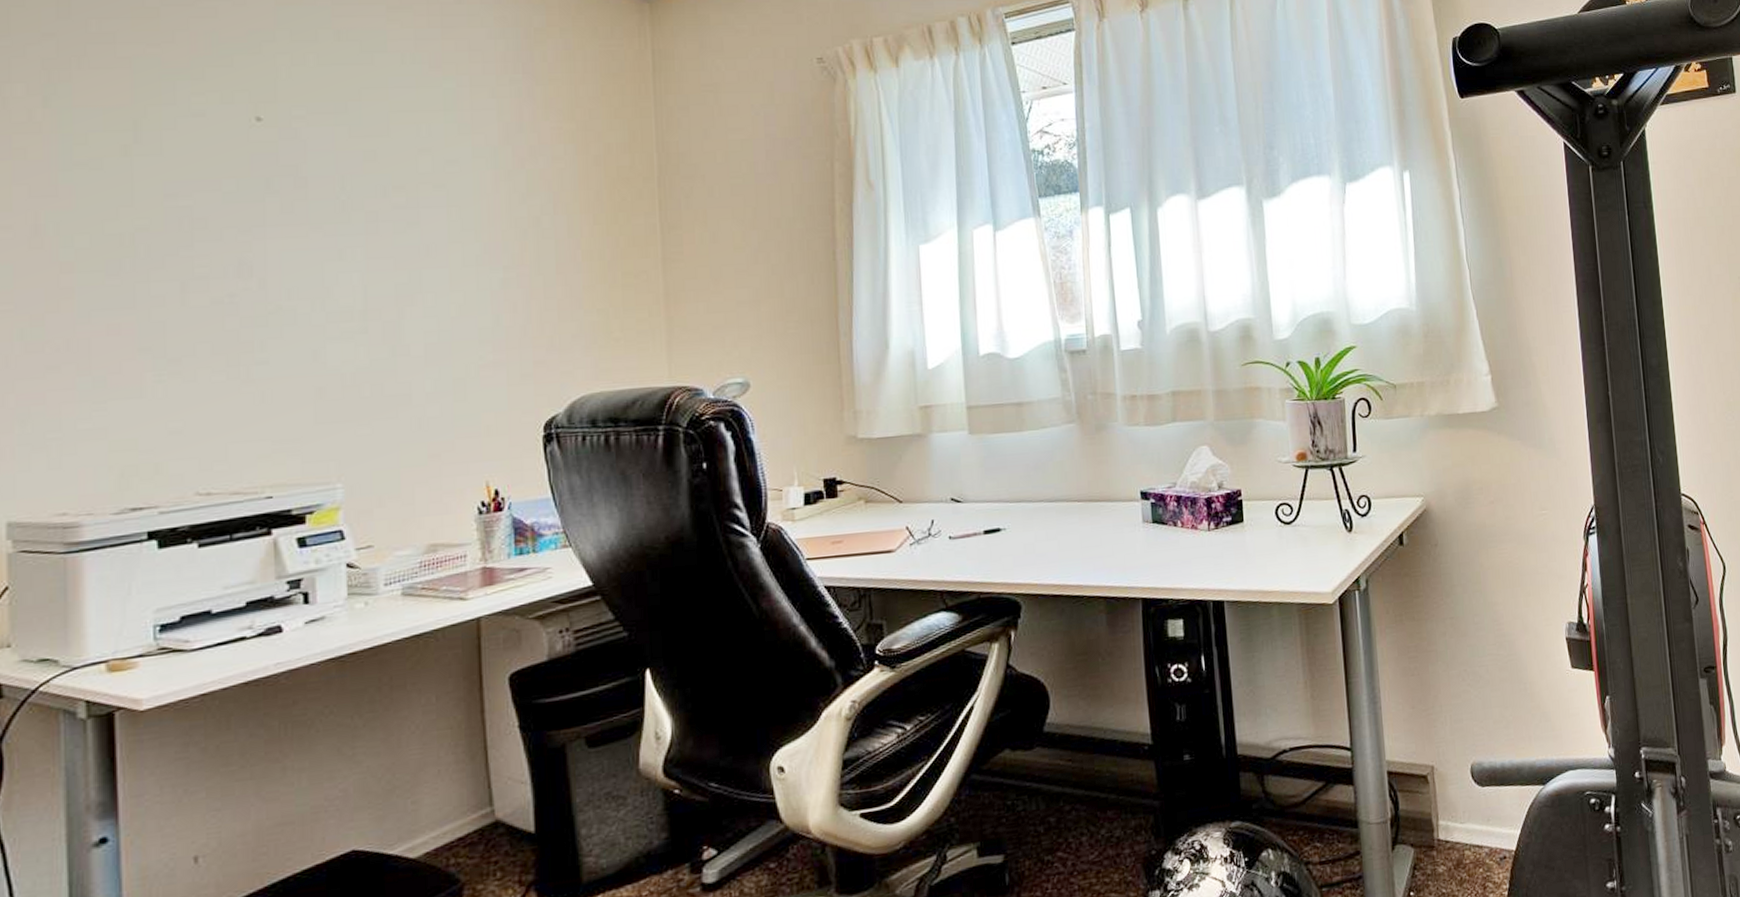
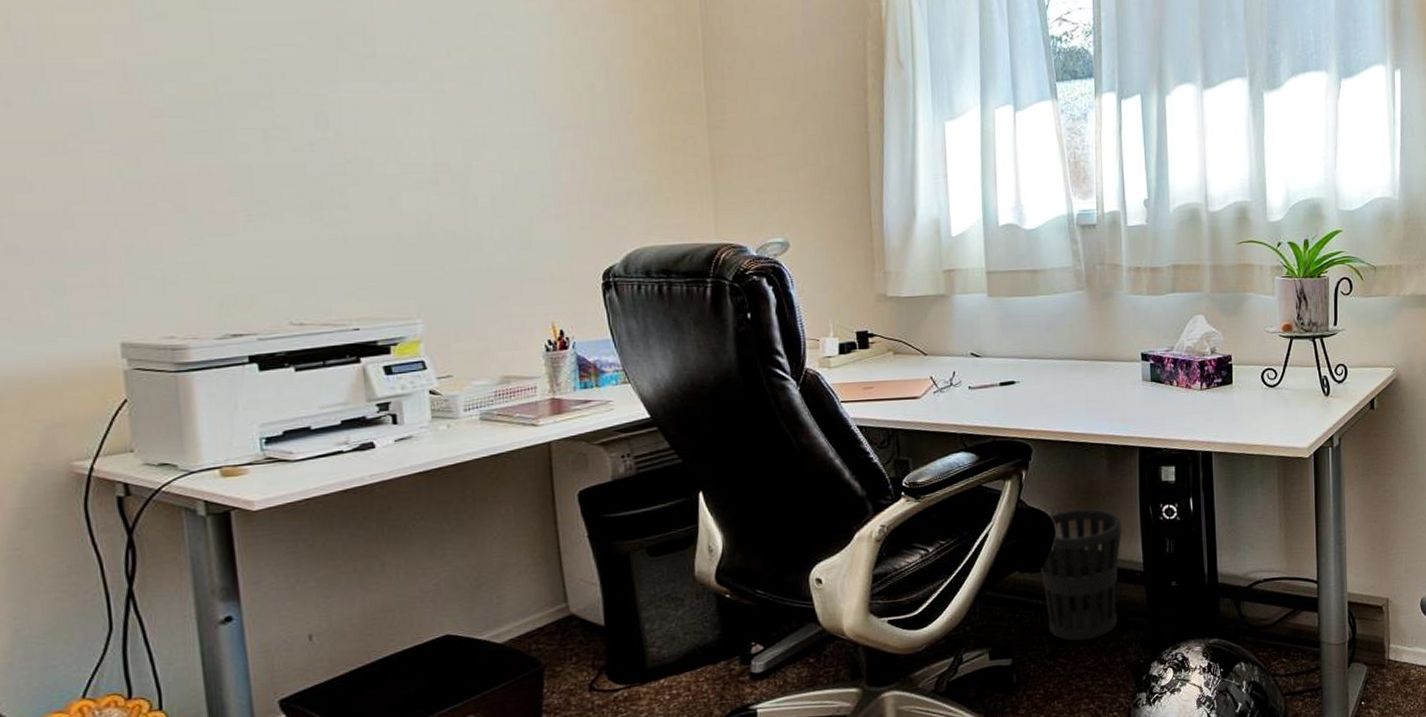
wastebasket: none [1034,672,1126,831] -> present [1041,509,1122,641]

